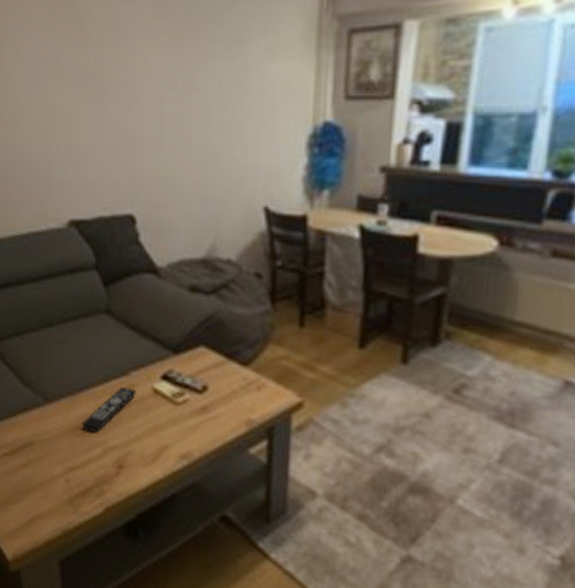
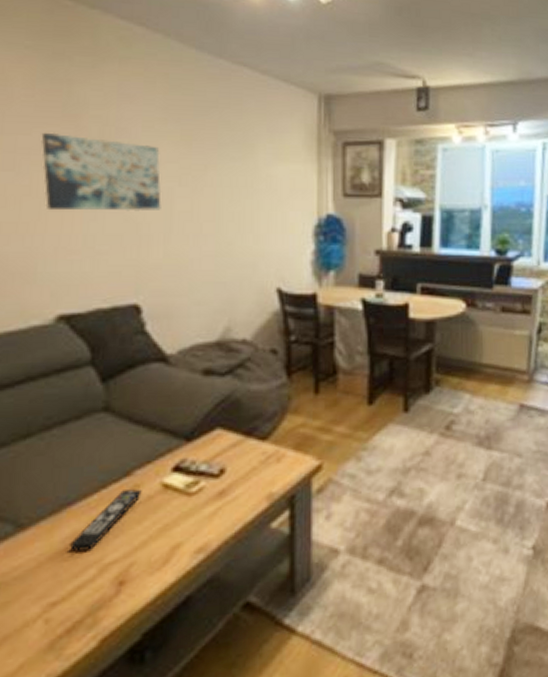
wall art: none [53,40,154,120] -> present [40,132,162,211]

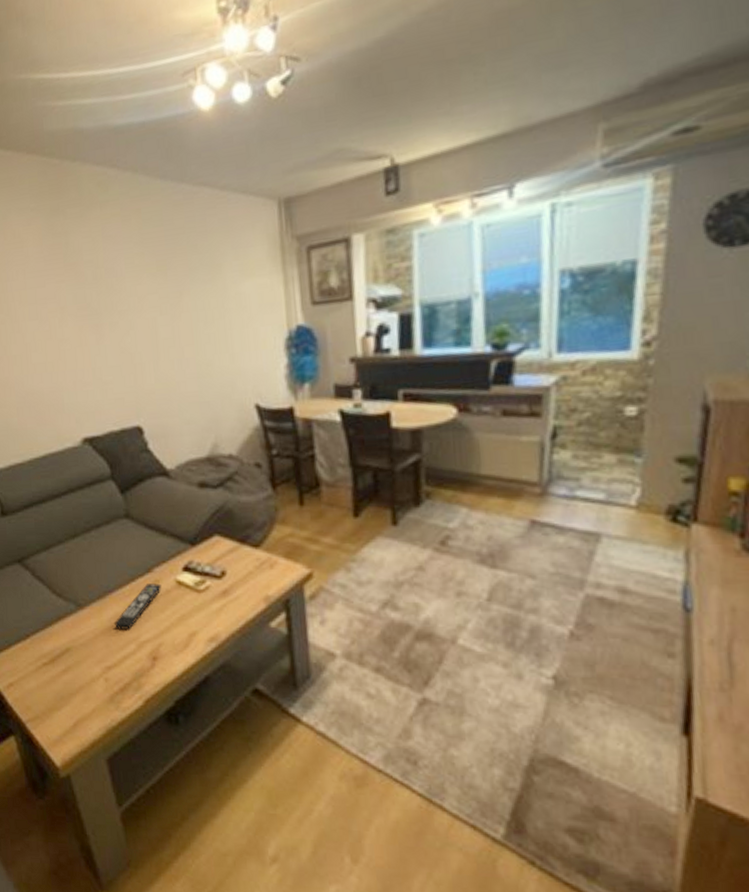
wall art: present [40,132,162,211] -> none [52,280,149,350]

